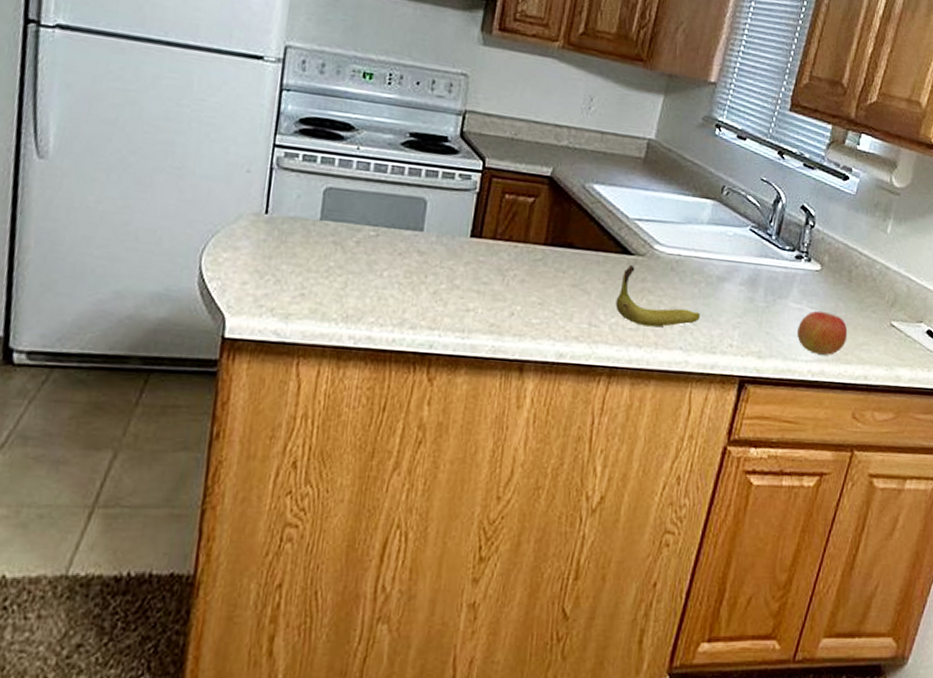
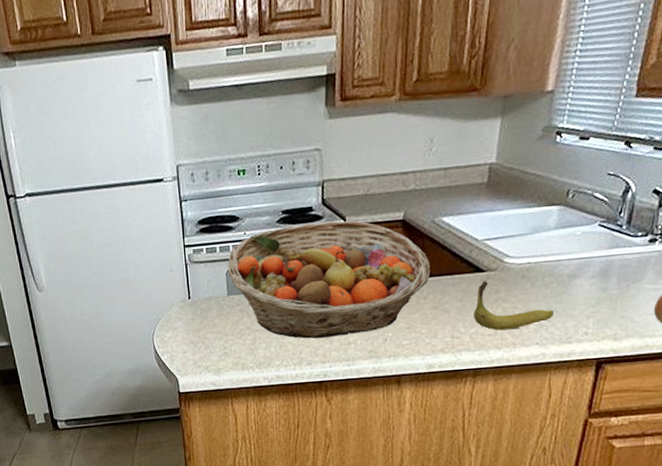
fruit basket: none [326,151,575,300] -> present [227,220,431,339]

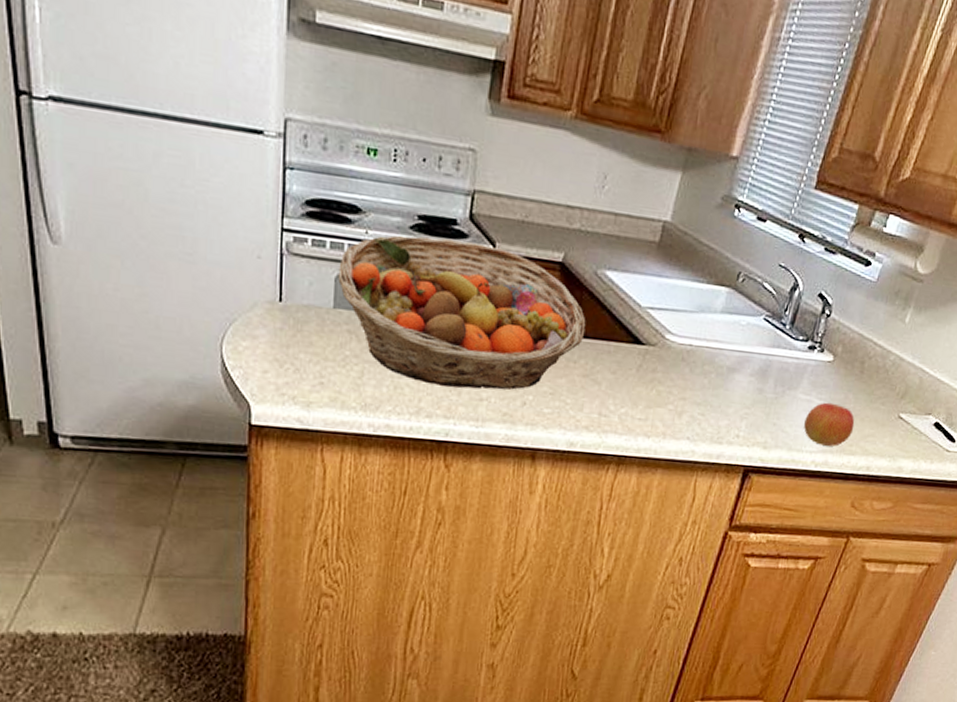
banana: present [474,280,554,331] -> none [625,354,709,418]

